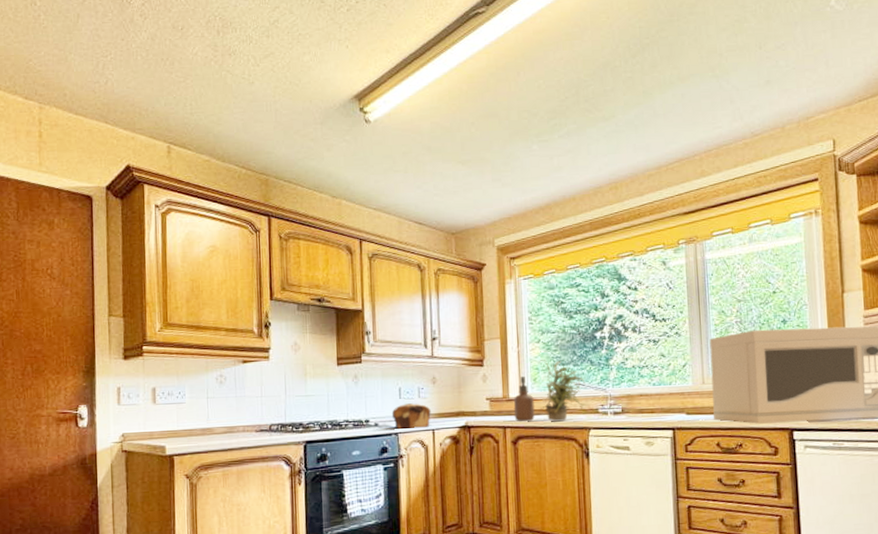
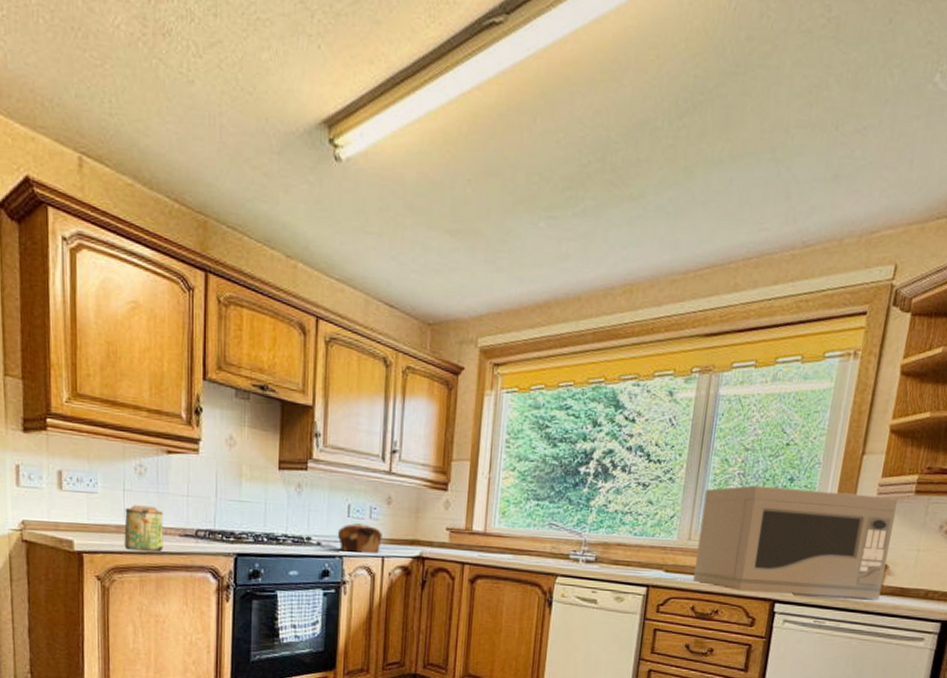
canister: none [208,409,242,449] -> present [124,505,164,553]
soap dispenser: present [513,375,535,422] -> none [475,507,500,560]
potted plant: present [538,360,586,422] -> none [505,491,560,564]

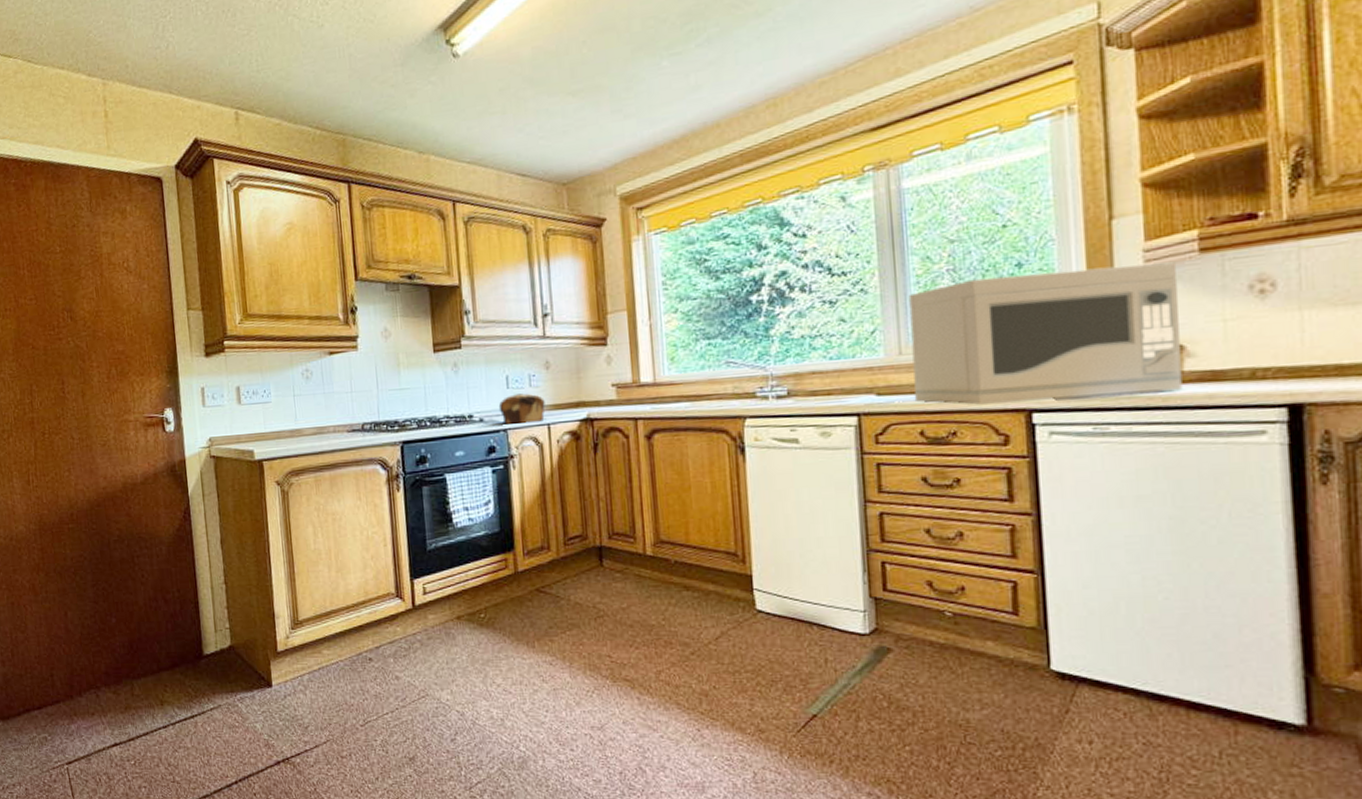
canister: present [124,505,164,553] -> none [296,407,334,453]

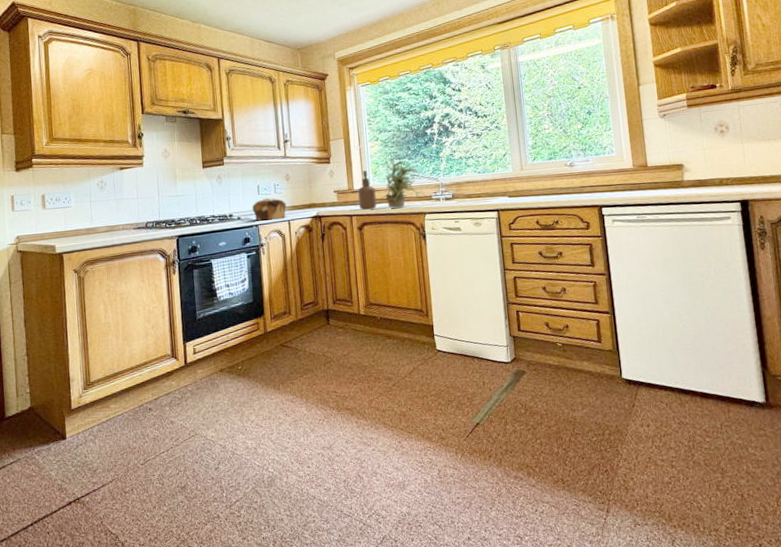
soap dispenser: none [645,354,674,412] -> present [357,170,377,211]
potted plant: none [676,333,739,410] -> present [377,155,420,209]
microwave: present [908,262,1183,405] -> none [525,113,684,203]

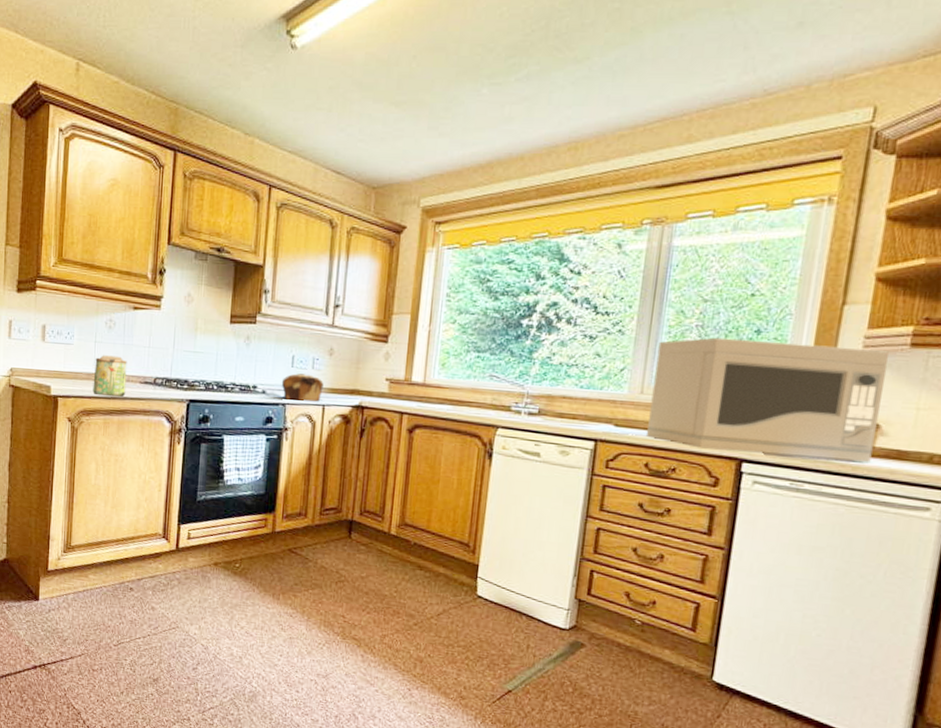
canister: none [92,210,123,247] -> present [93,355,127,398]
soap dispenser: present [357,170,377,211] -> none [413,358,439,411]
potted plant: present [377,155,420,209] -> none [445,343,501,415]
microwave: none [525,113,684,203] -> present [645,337,890,462]

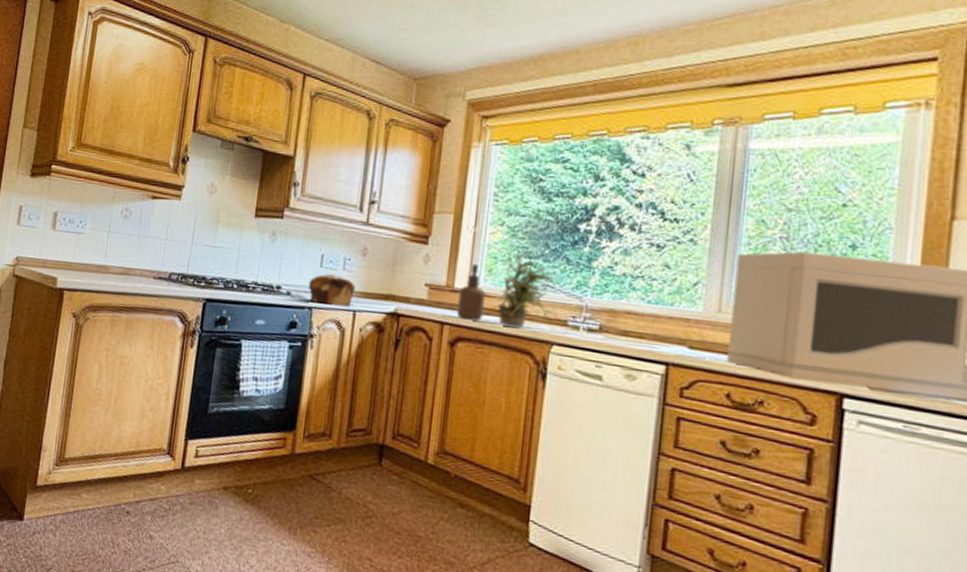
canister: present [93,355,127,398] -> none [102,246,142,294]
soap dispenser: none [413,358,439,411] -> present [456,263,485,322]
potted plant: none [445,343,501,415] -> present [491,247,556,329]

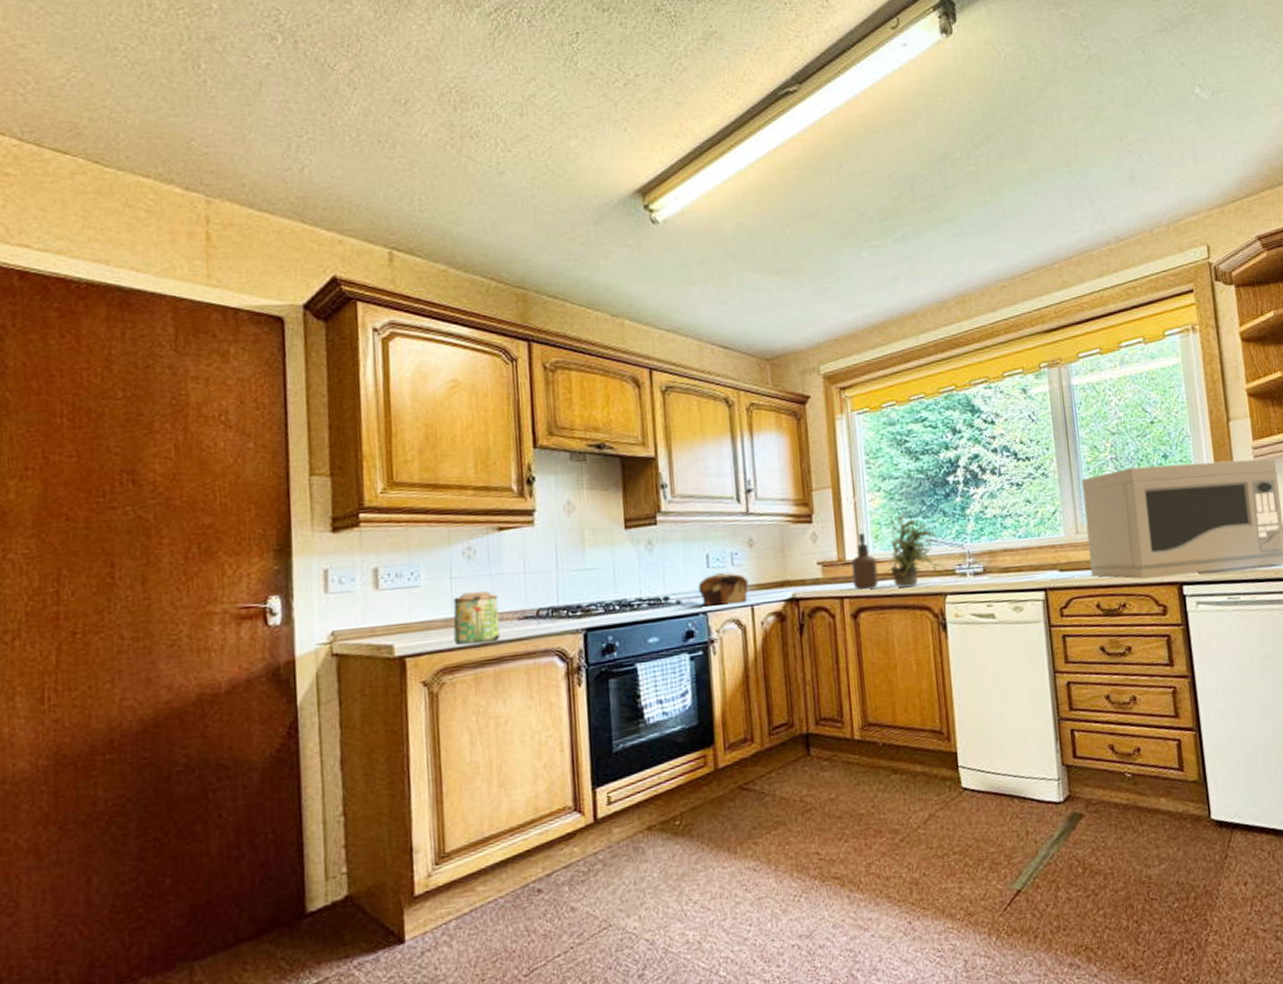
canister: none [102,246,142,294] -> present [453,591,501,646]

